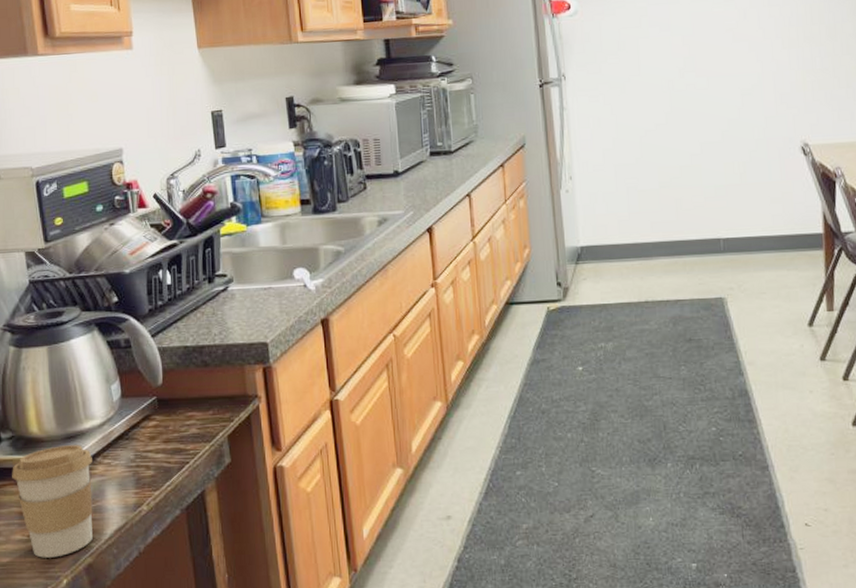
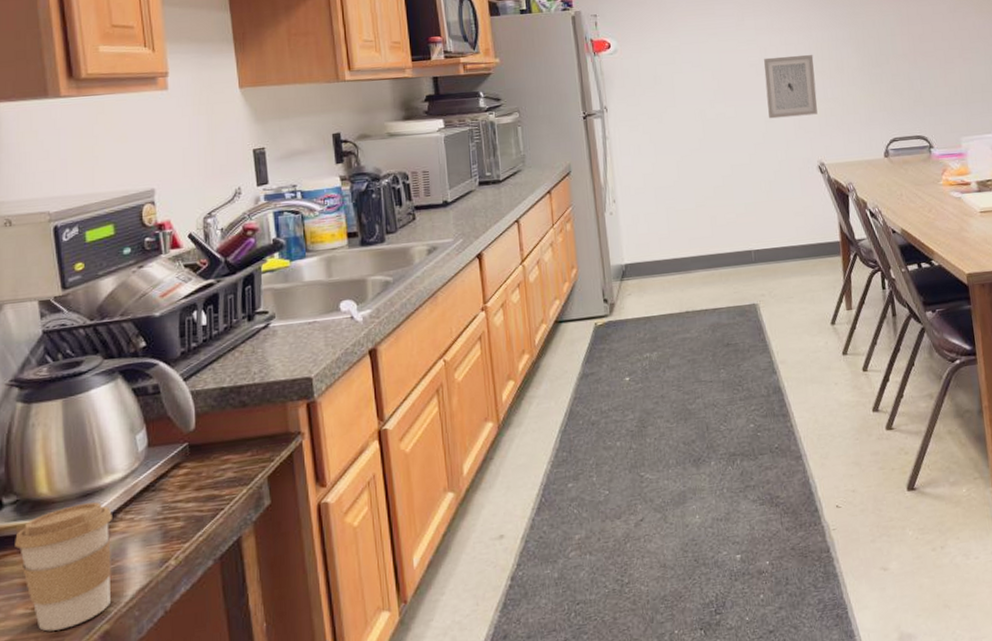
wall art: none [742,18,803,92] -> present [764,55,818,119]

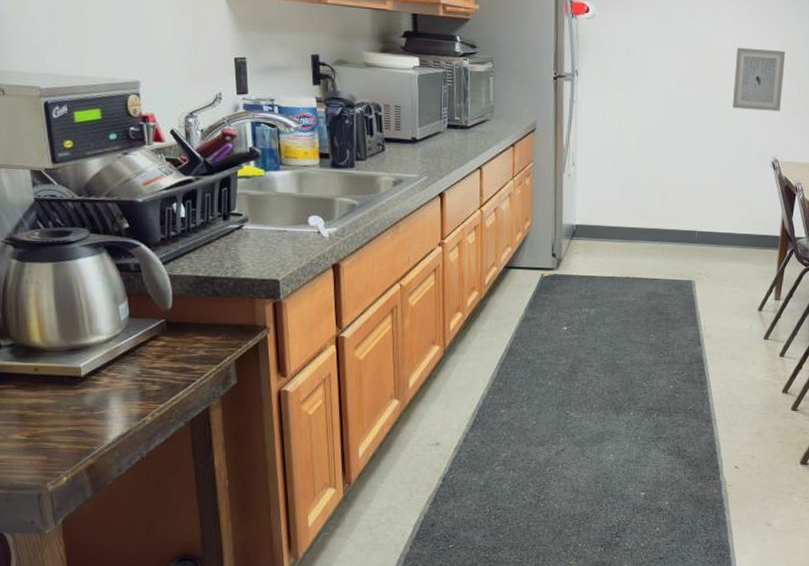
coffee cup: present [15,502,112,632] -> none [11,356,97,457]

